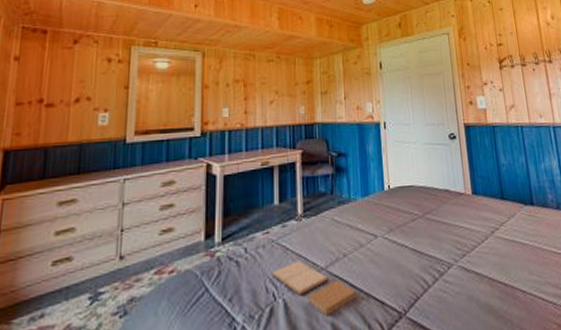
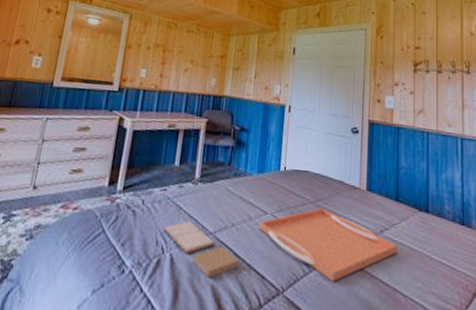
serving tray: none [371,220,511,292] -> present [259,207,398,282]

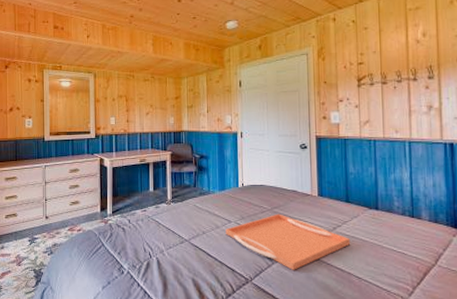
book: present [162,221,239,279] -> none [147,232,212,274]

